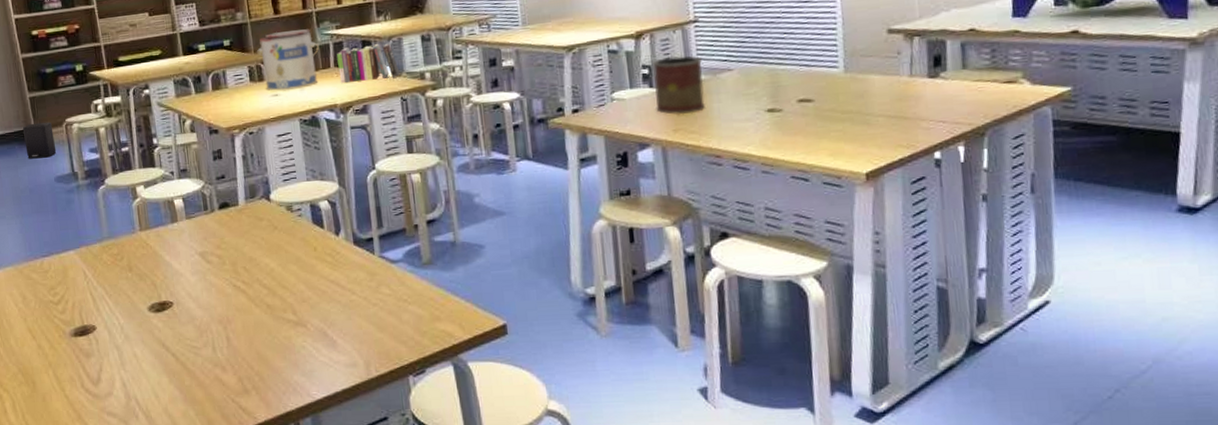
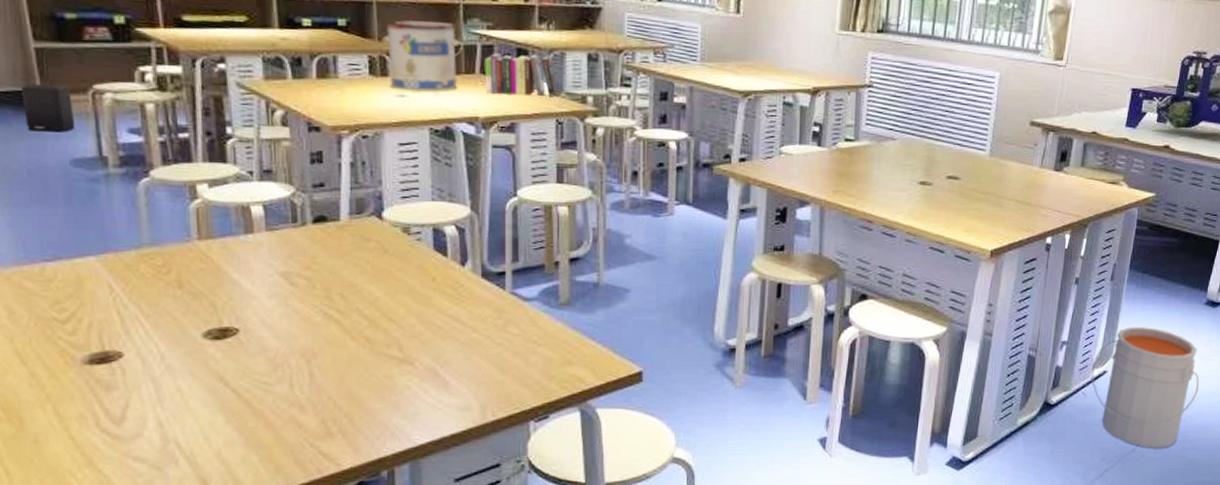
paint can: present [651,55,705,115] -> none [820,118,870,178]
bucket: none [1027,245,1193,395] -> present [1091,327,1199,448]

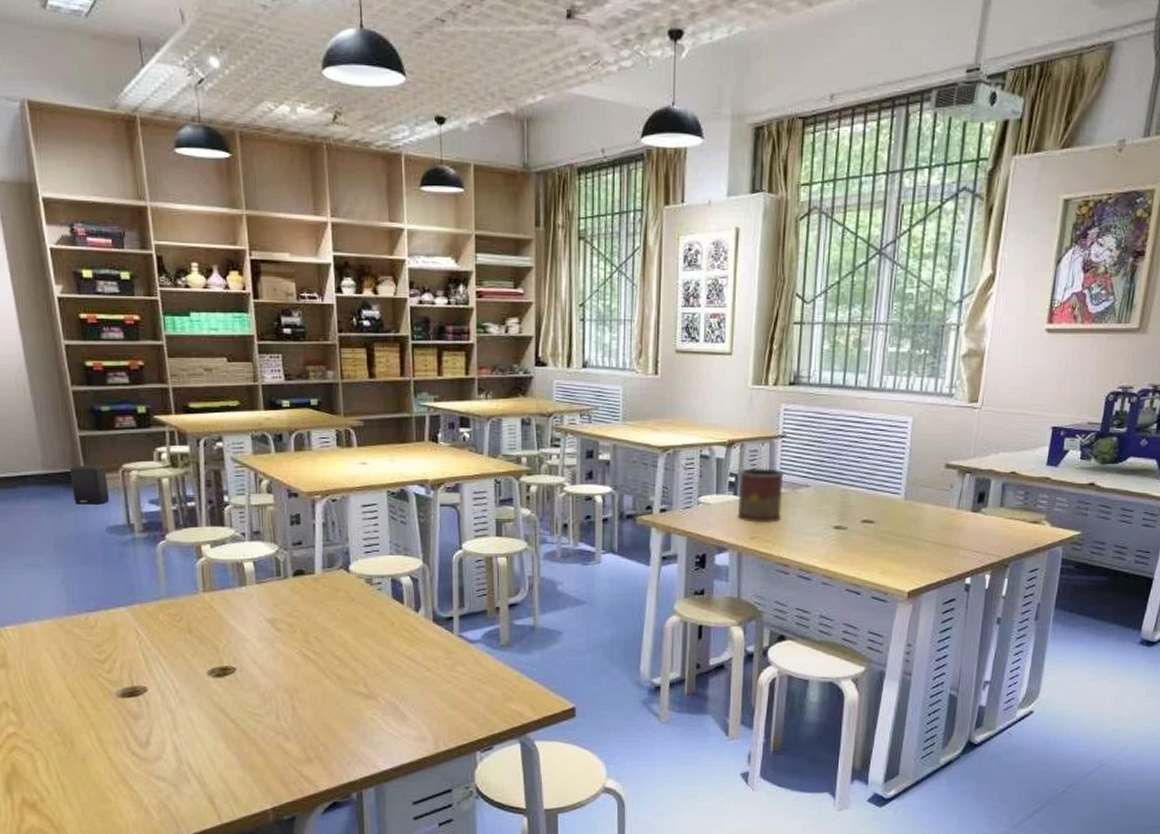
paint can: present [381,20,463,93] -> none [346,397,414,460]
books: present [485,53,559,96] -> none [433,421,496,460]
paint can: none [820,118,870,178] -> present [737,468,784,524]
bucket: present [1091,327,1199,448] -> none [1016,667,1135,790]

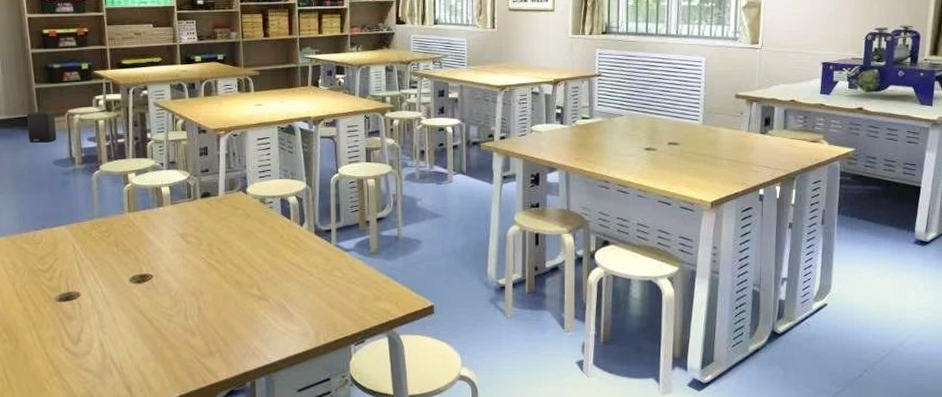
paint can: present [737,468,784,524] -> none [564,101,601,148]

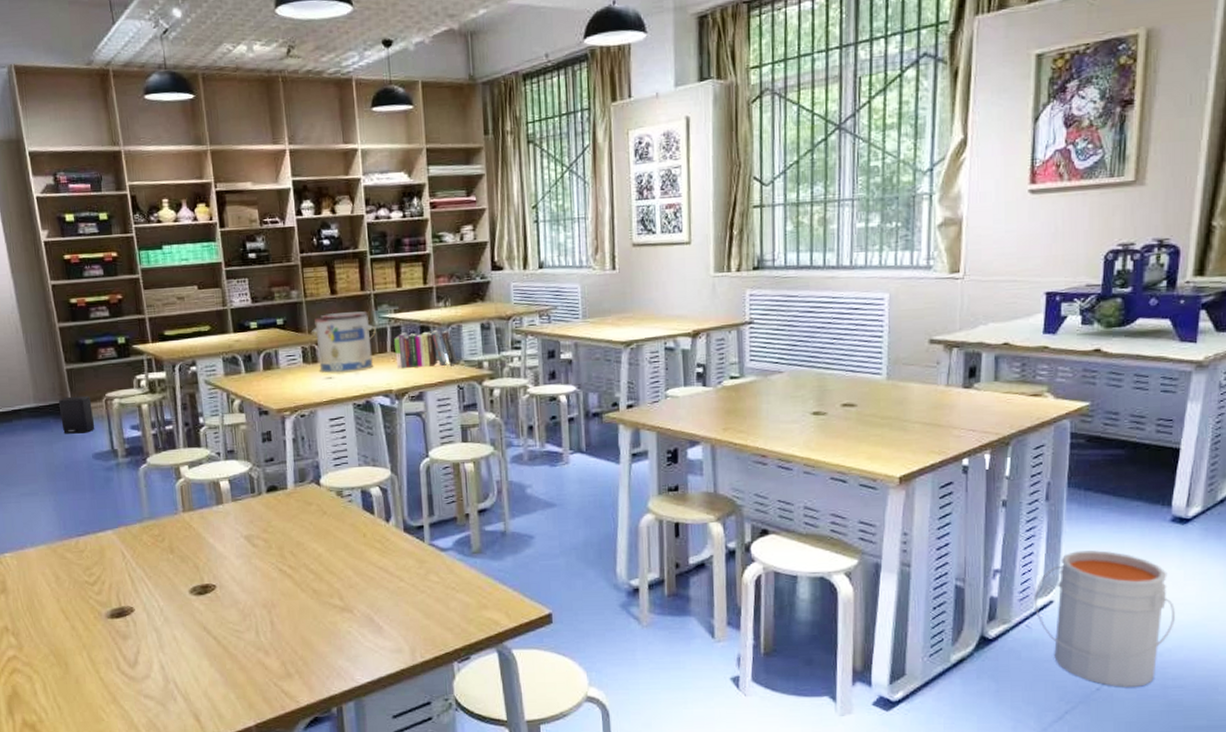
paint can: none [245,52,299,102] -> present [310,311,376,374]
books: none [314,69,366,100] -> present [394,329,458,370]
bucket: none [812,265,917,374] -> present [1034,550,1175,687]

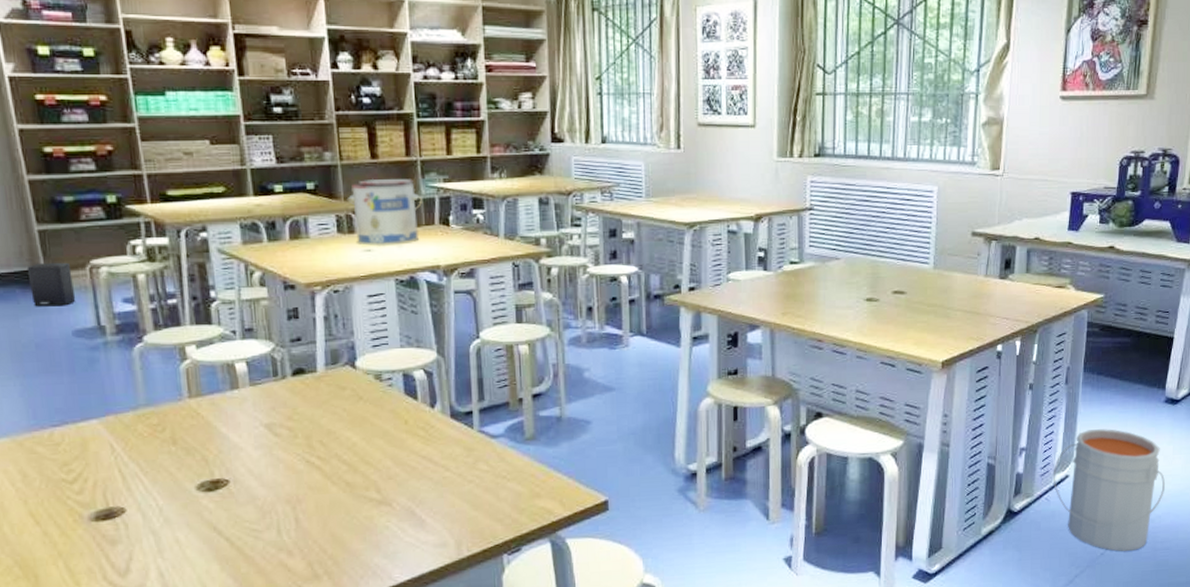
books: present [394,329,458,370] -> none [443,202,513,244]

